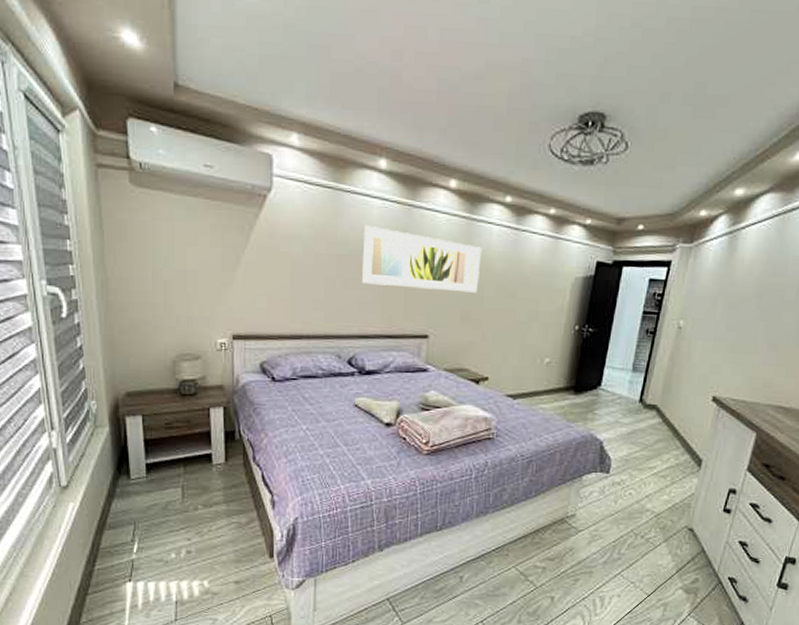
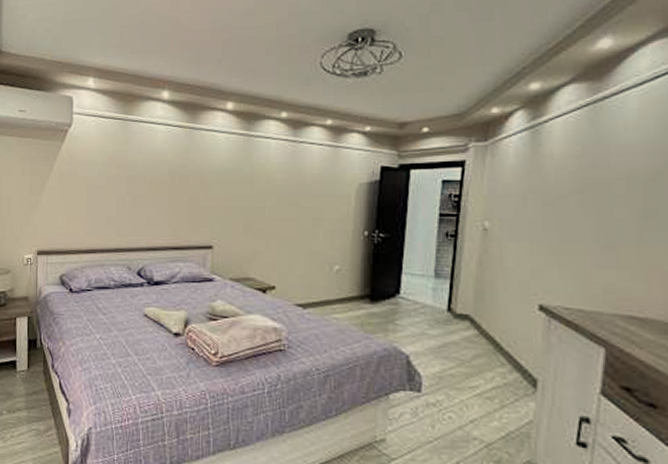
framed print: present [361,224,482,293] -> none [148,148,261,204]

